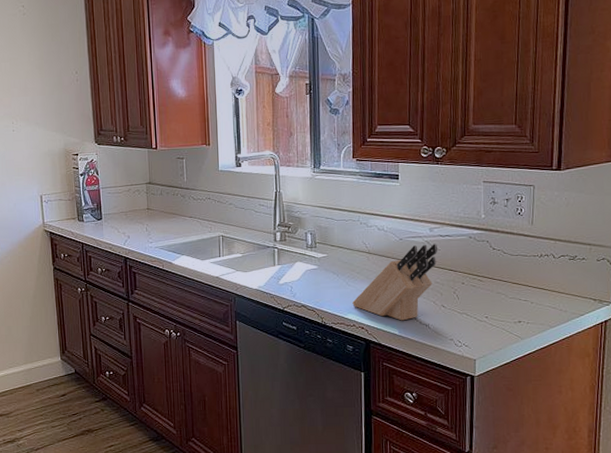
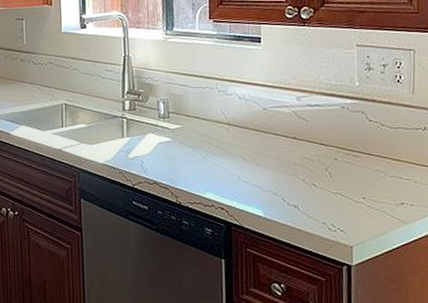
knife block: present [352,244,437,321] -> none [210,114,306,201]

